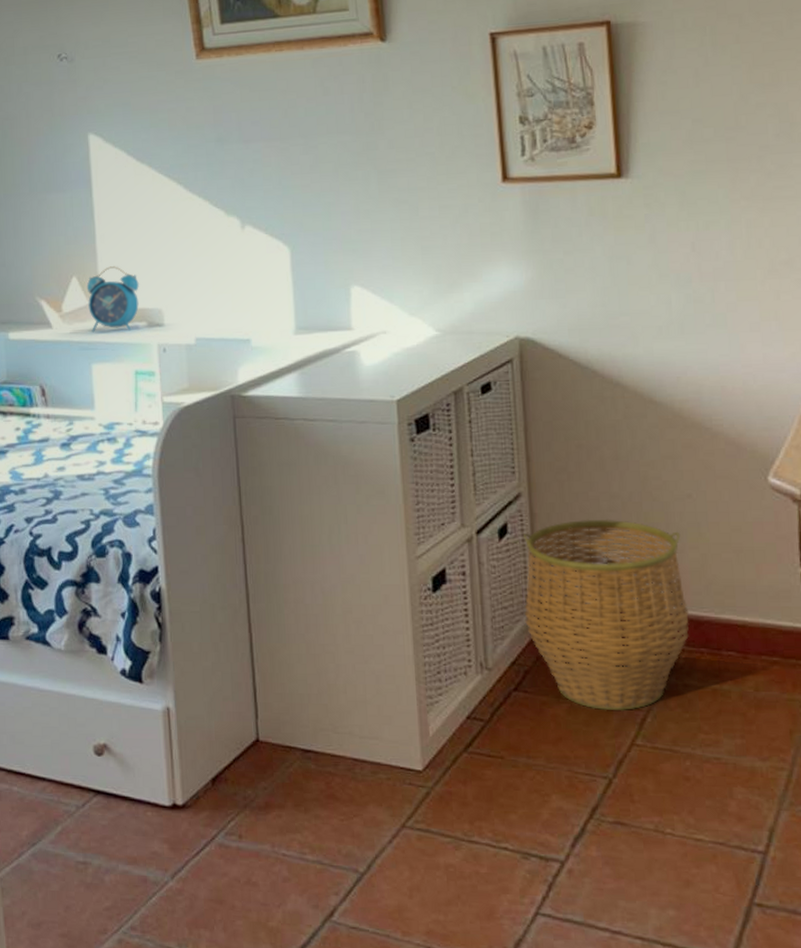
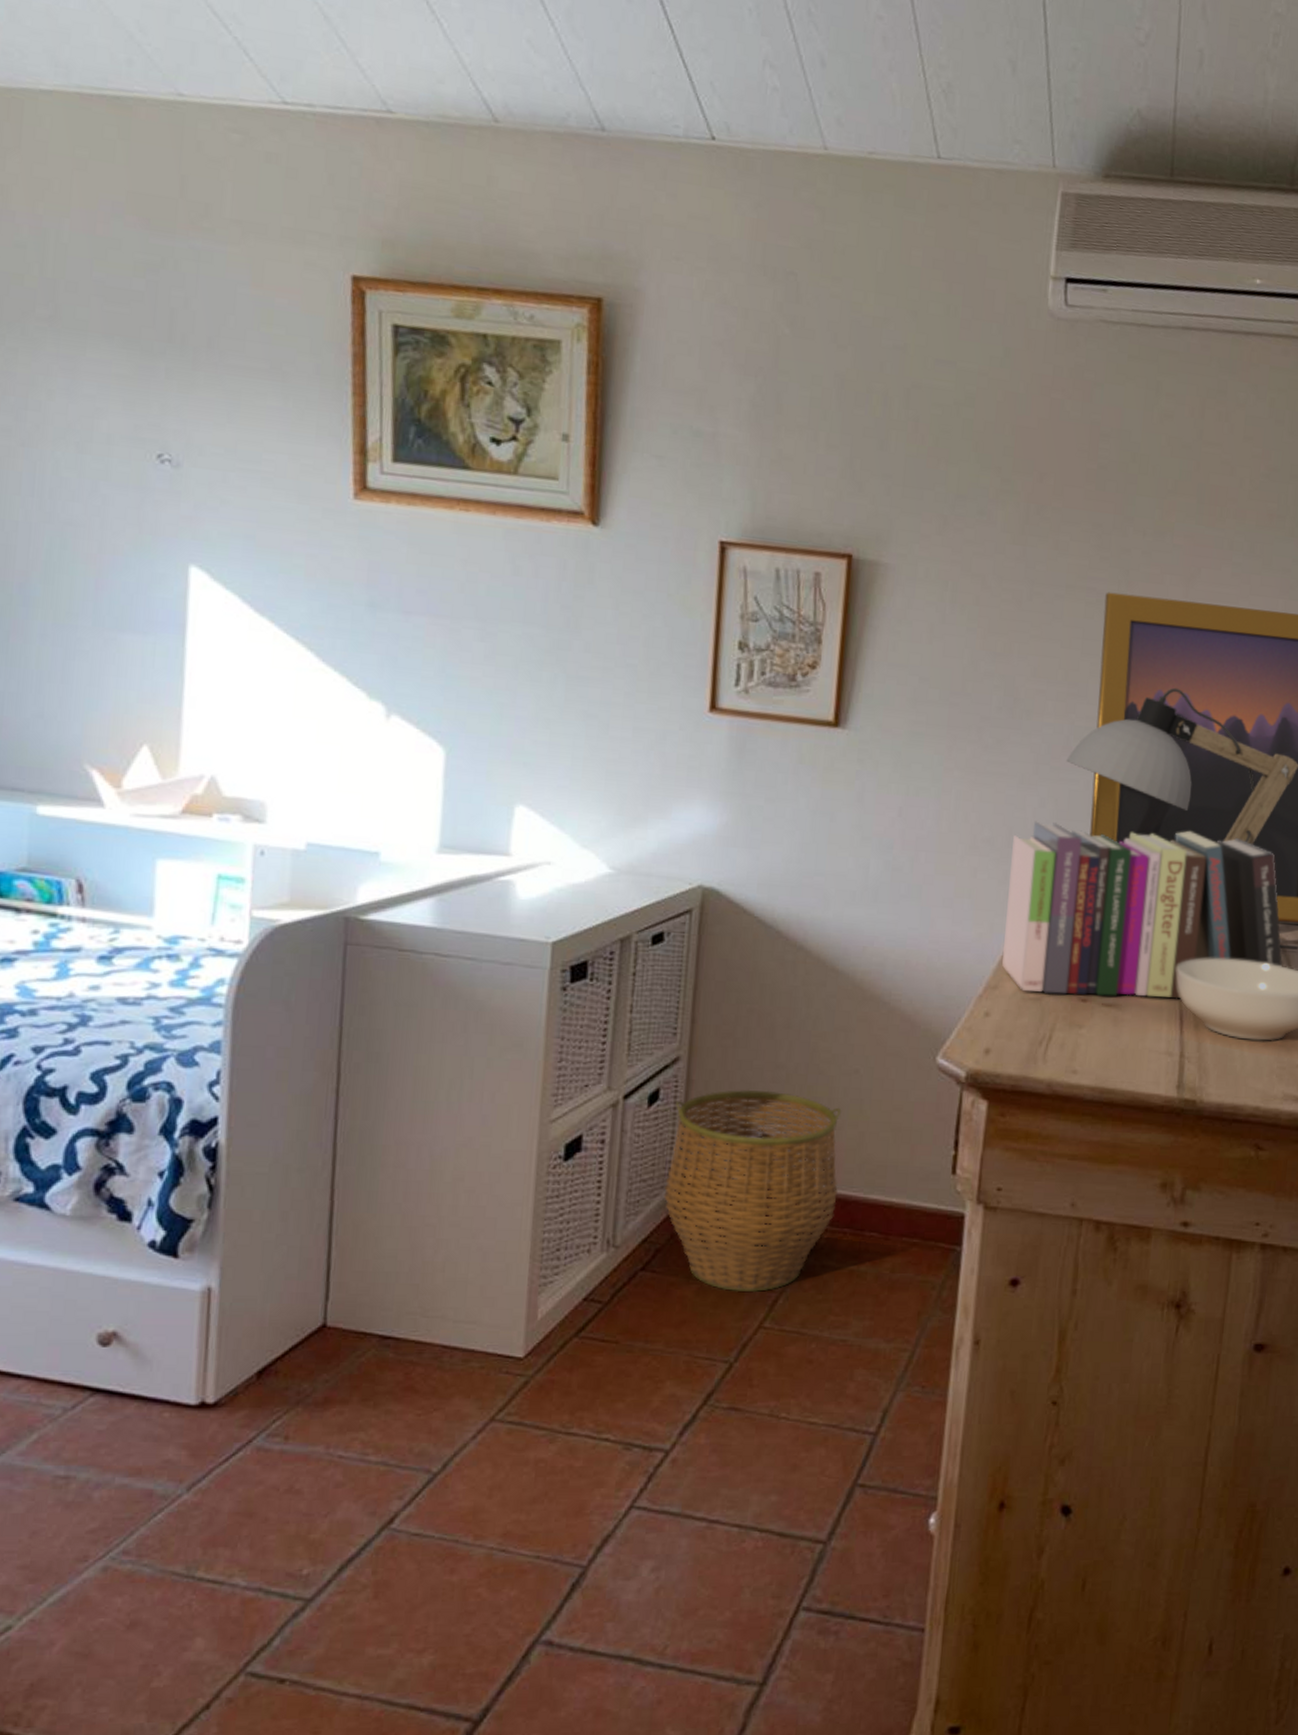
alarm clock: present [86,266,139,333] -> none [160,739,238,823]

